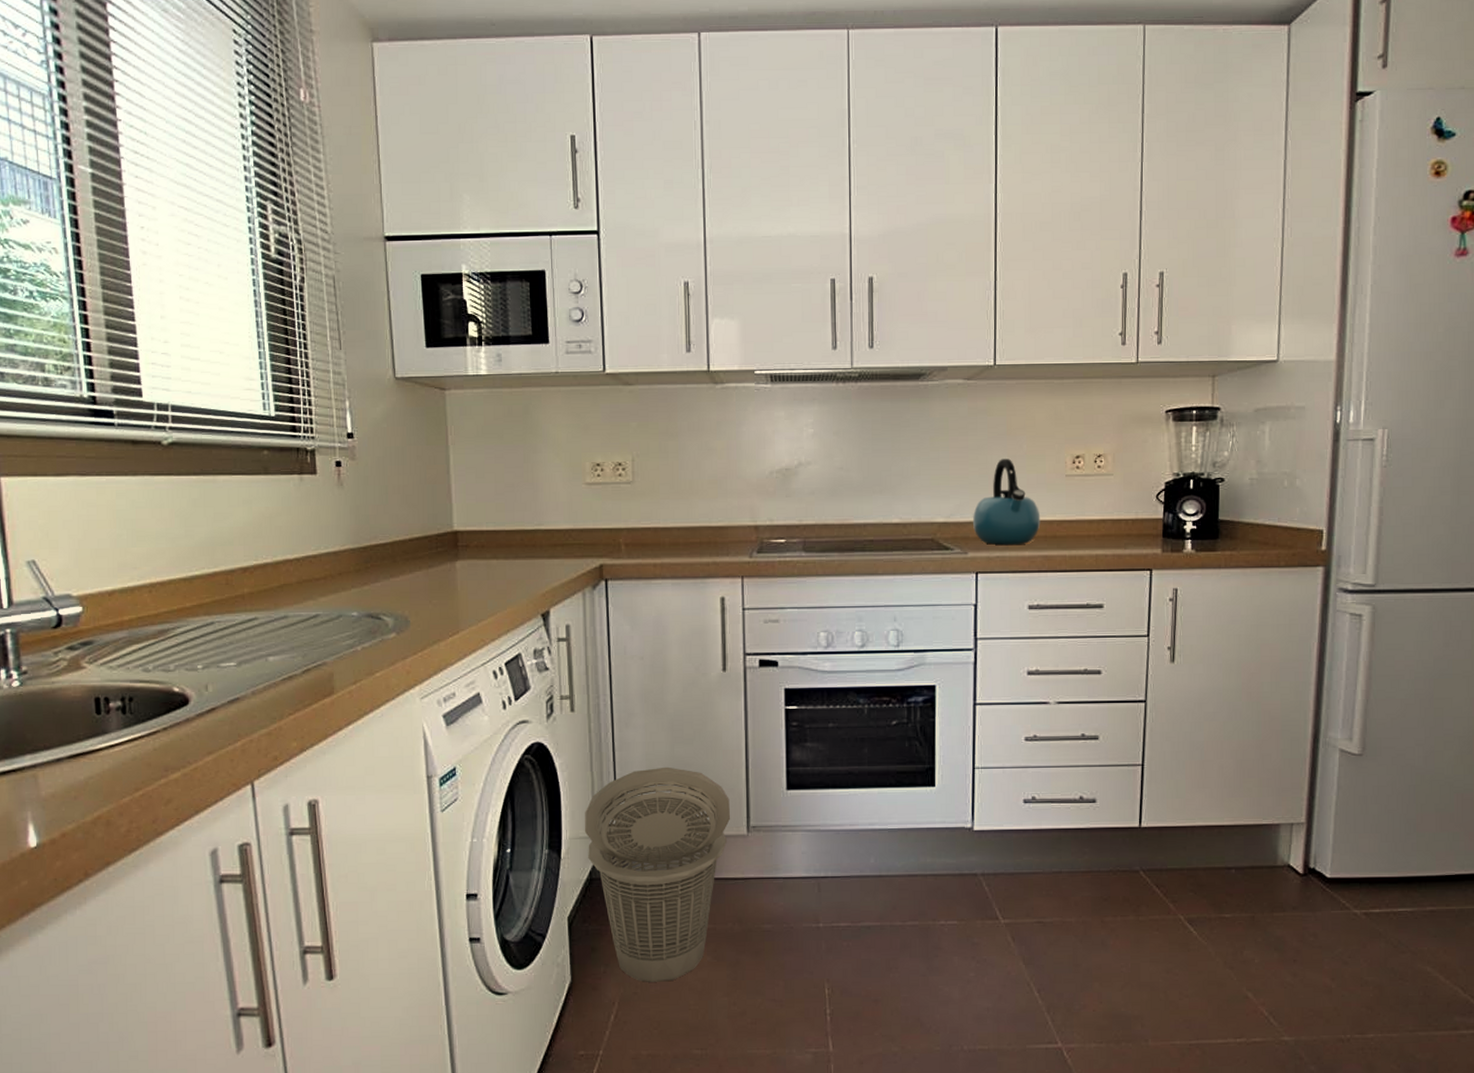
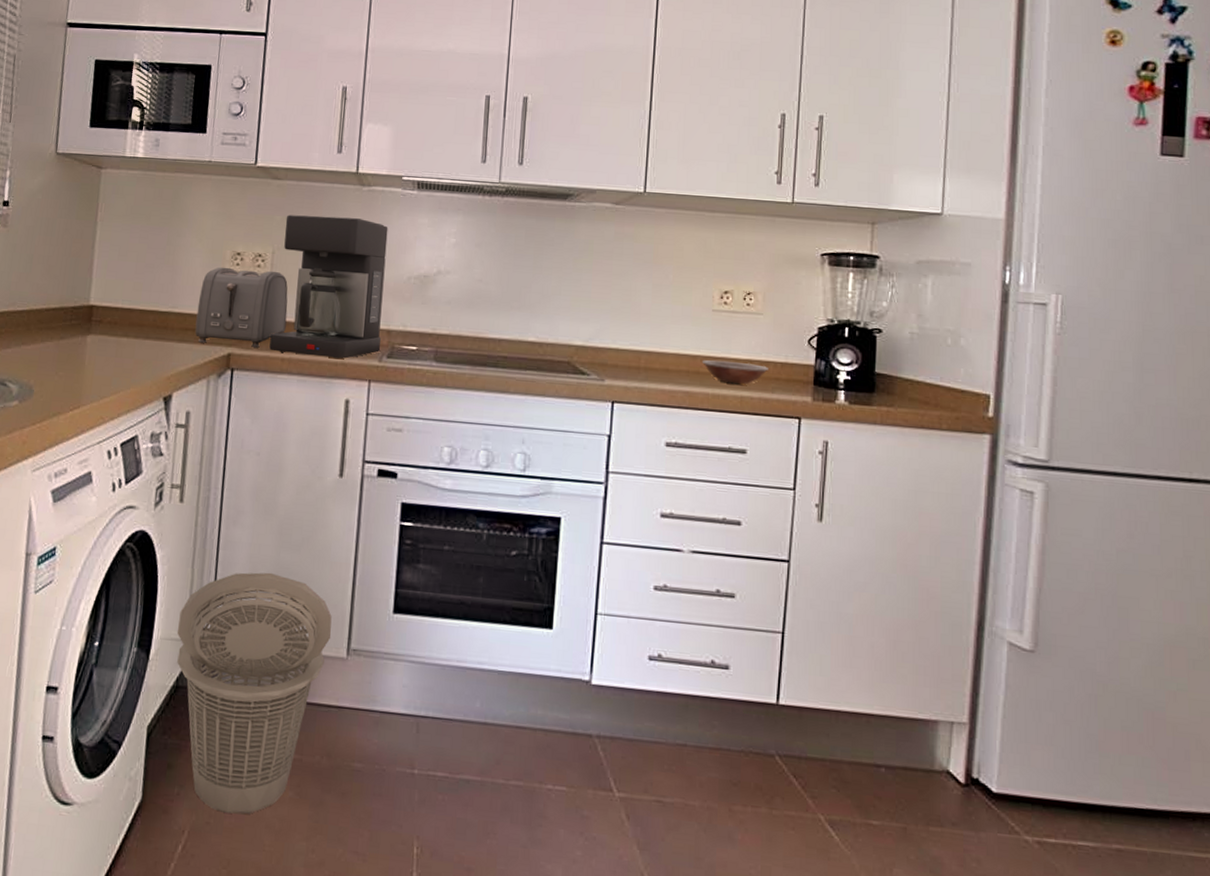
toaster: none [563,478,655,557] -> present [195,267,288,348]
coffee maker: none [640,418,749,559] -> present [269,214,388,359]
kettle: present [973,459,1041,546] -> none [612,287,684,377]
bowl: none [1058,522,1120,544] -> present [701,359,768,385]

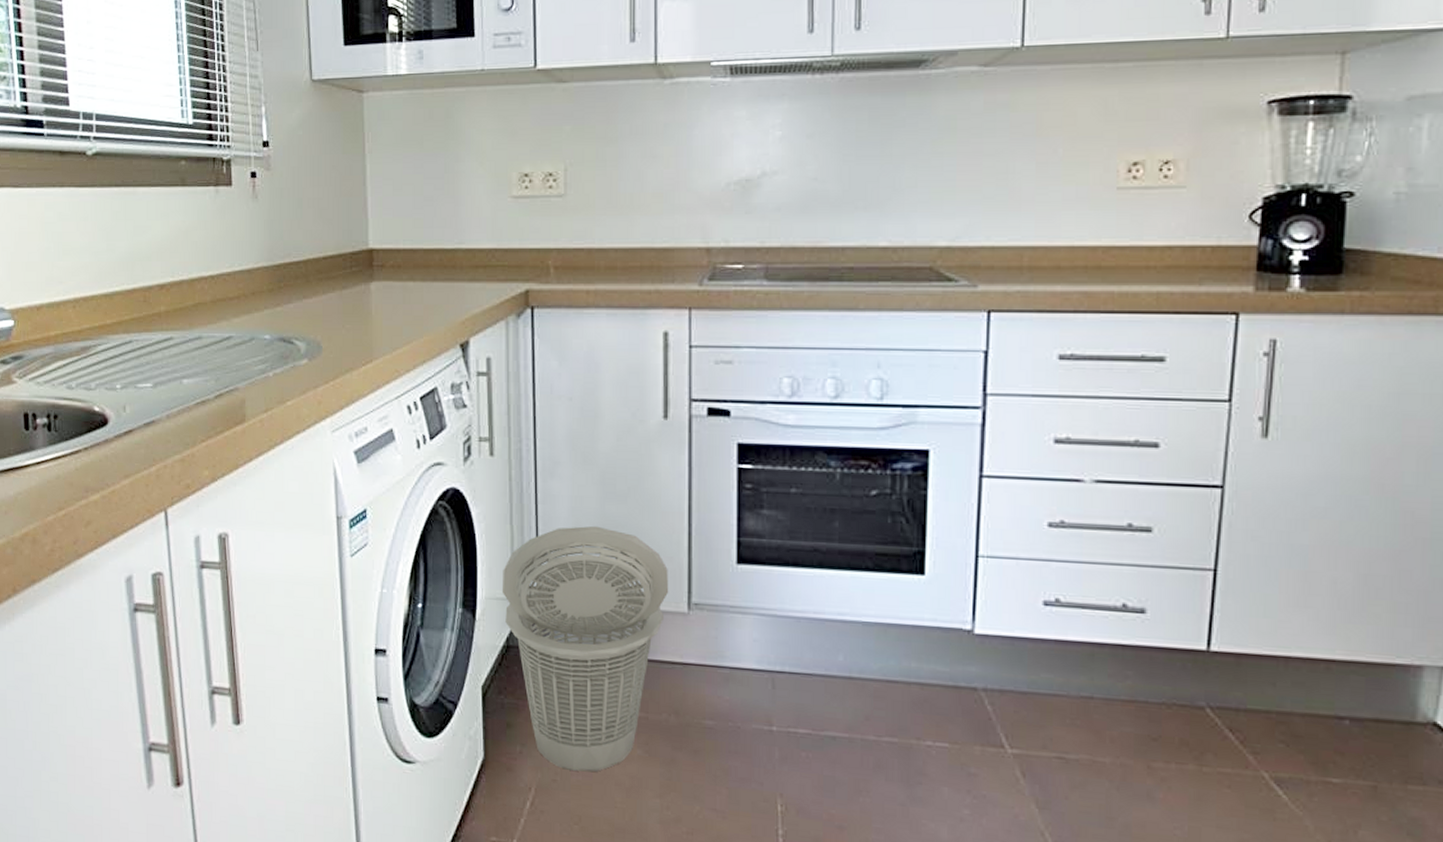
toaster: present [195,267,288,348] -> none [486,191,588,281]
coffee maker: present [269,214,388,359] -> none [571,119,699,287]
bowl: present [701,359,768,385] -> none [1103,249,1194,278]

